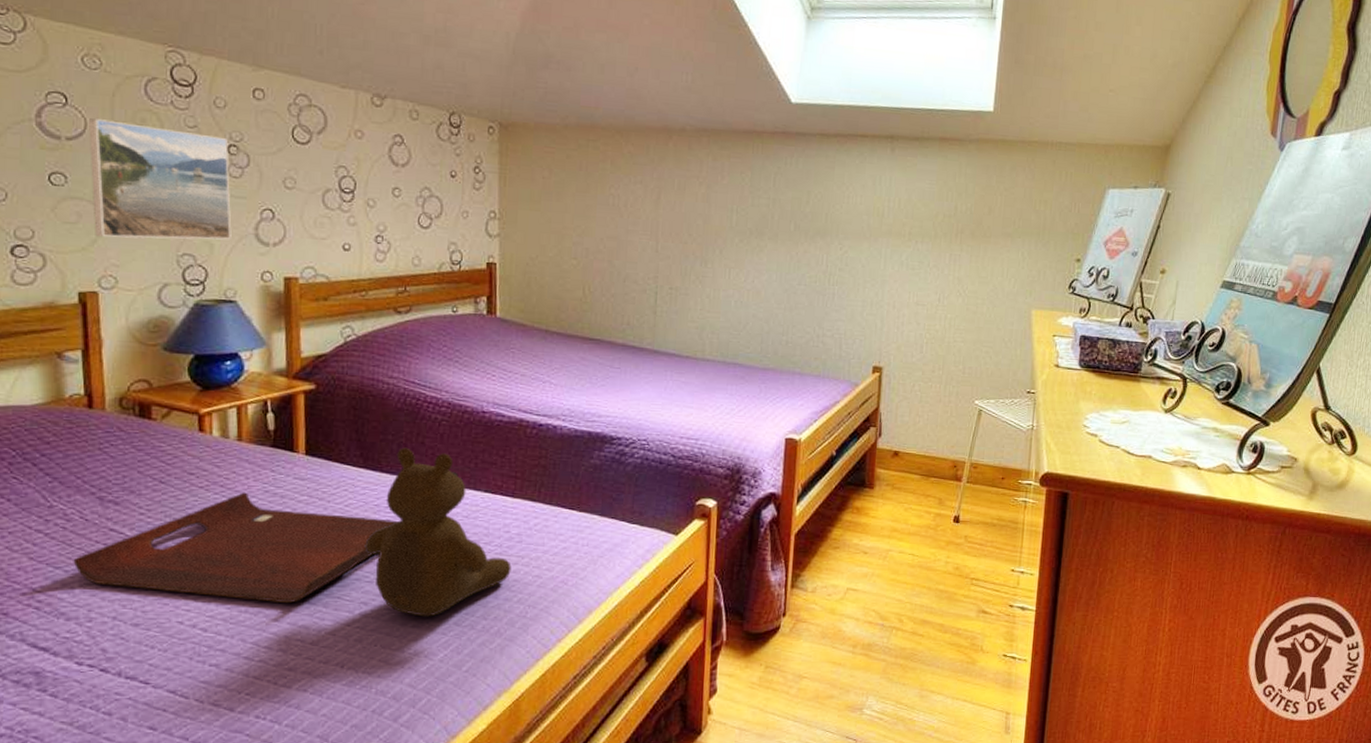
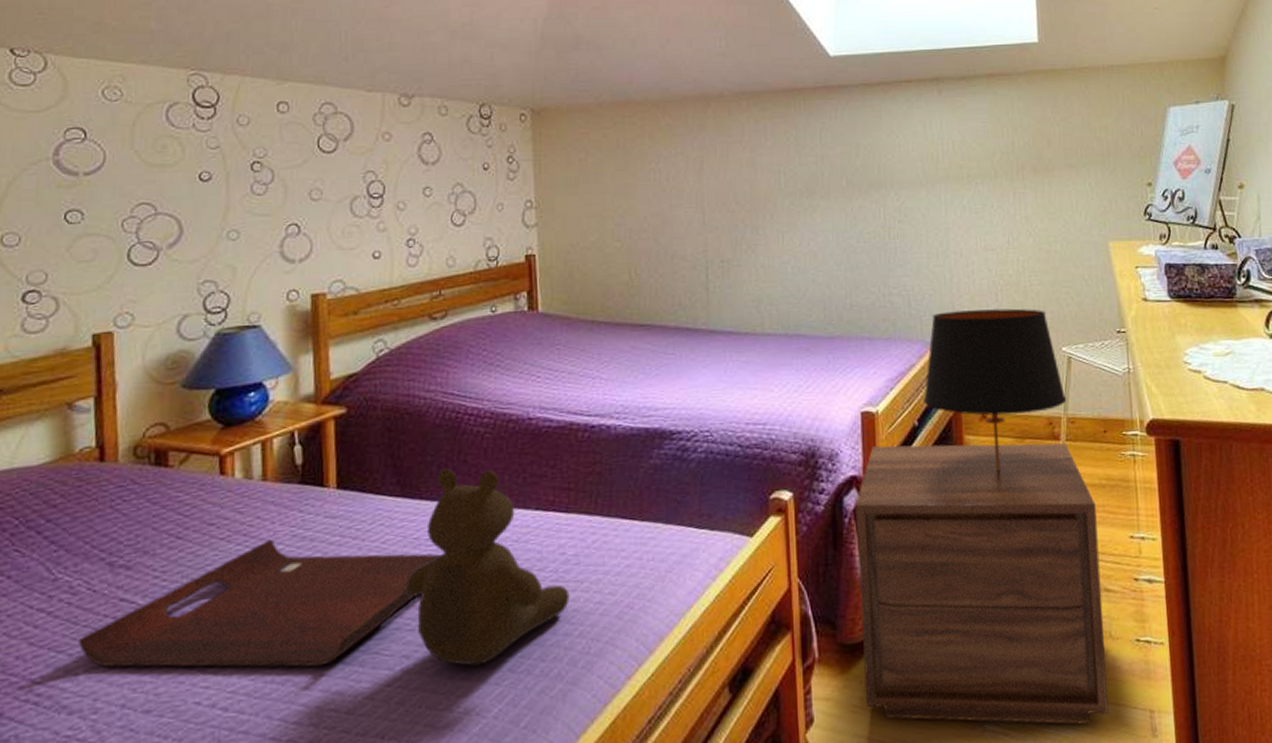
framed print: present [89,118,232,240] -> none [107,150,256,273]
nightstand: none [763,469,985,718] -> present [855,443,1109,725]
table lamp: none [843,357,973,503] -> present [924,308,1067,471]

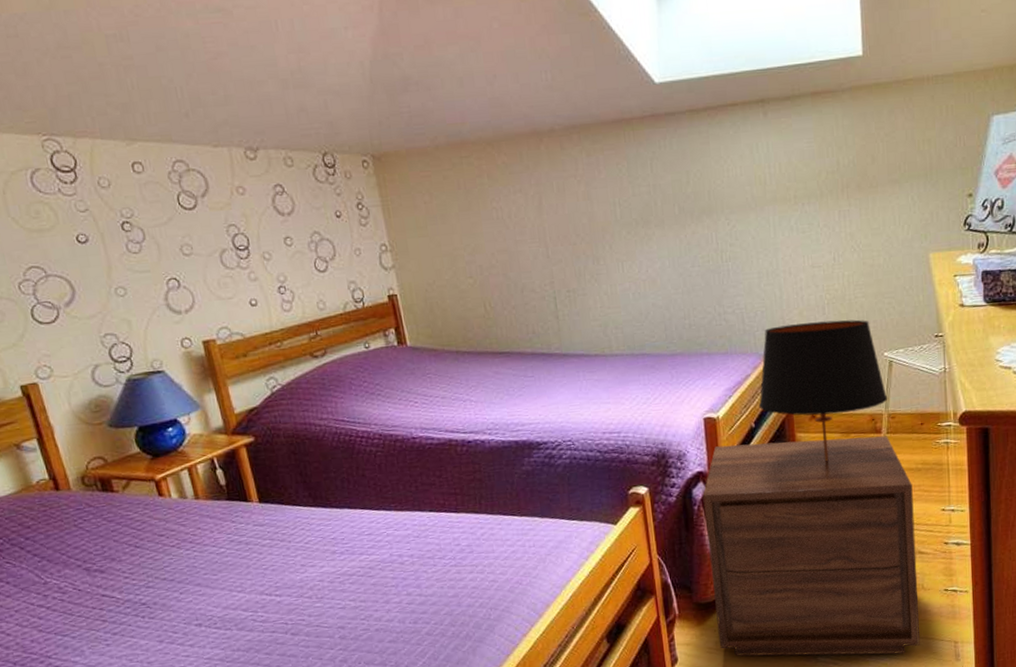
serving tray: present [78,539,440,668] -> none [77,544,356,645]
teddy bear: present [404,468,570,666] -> none [330,481,469,632]

